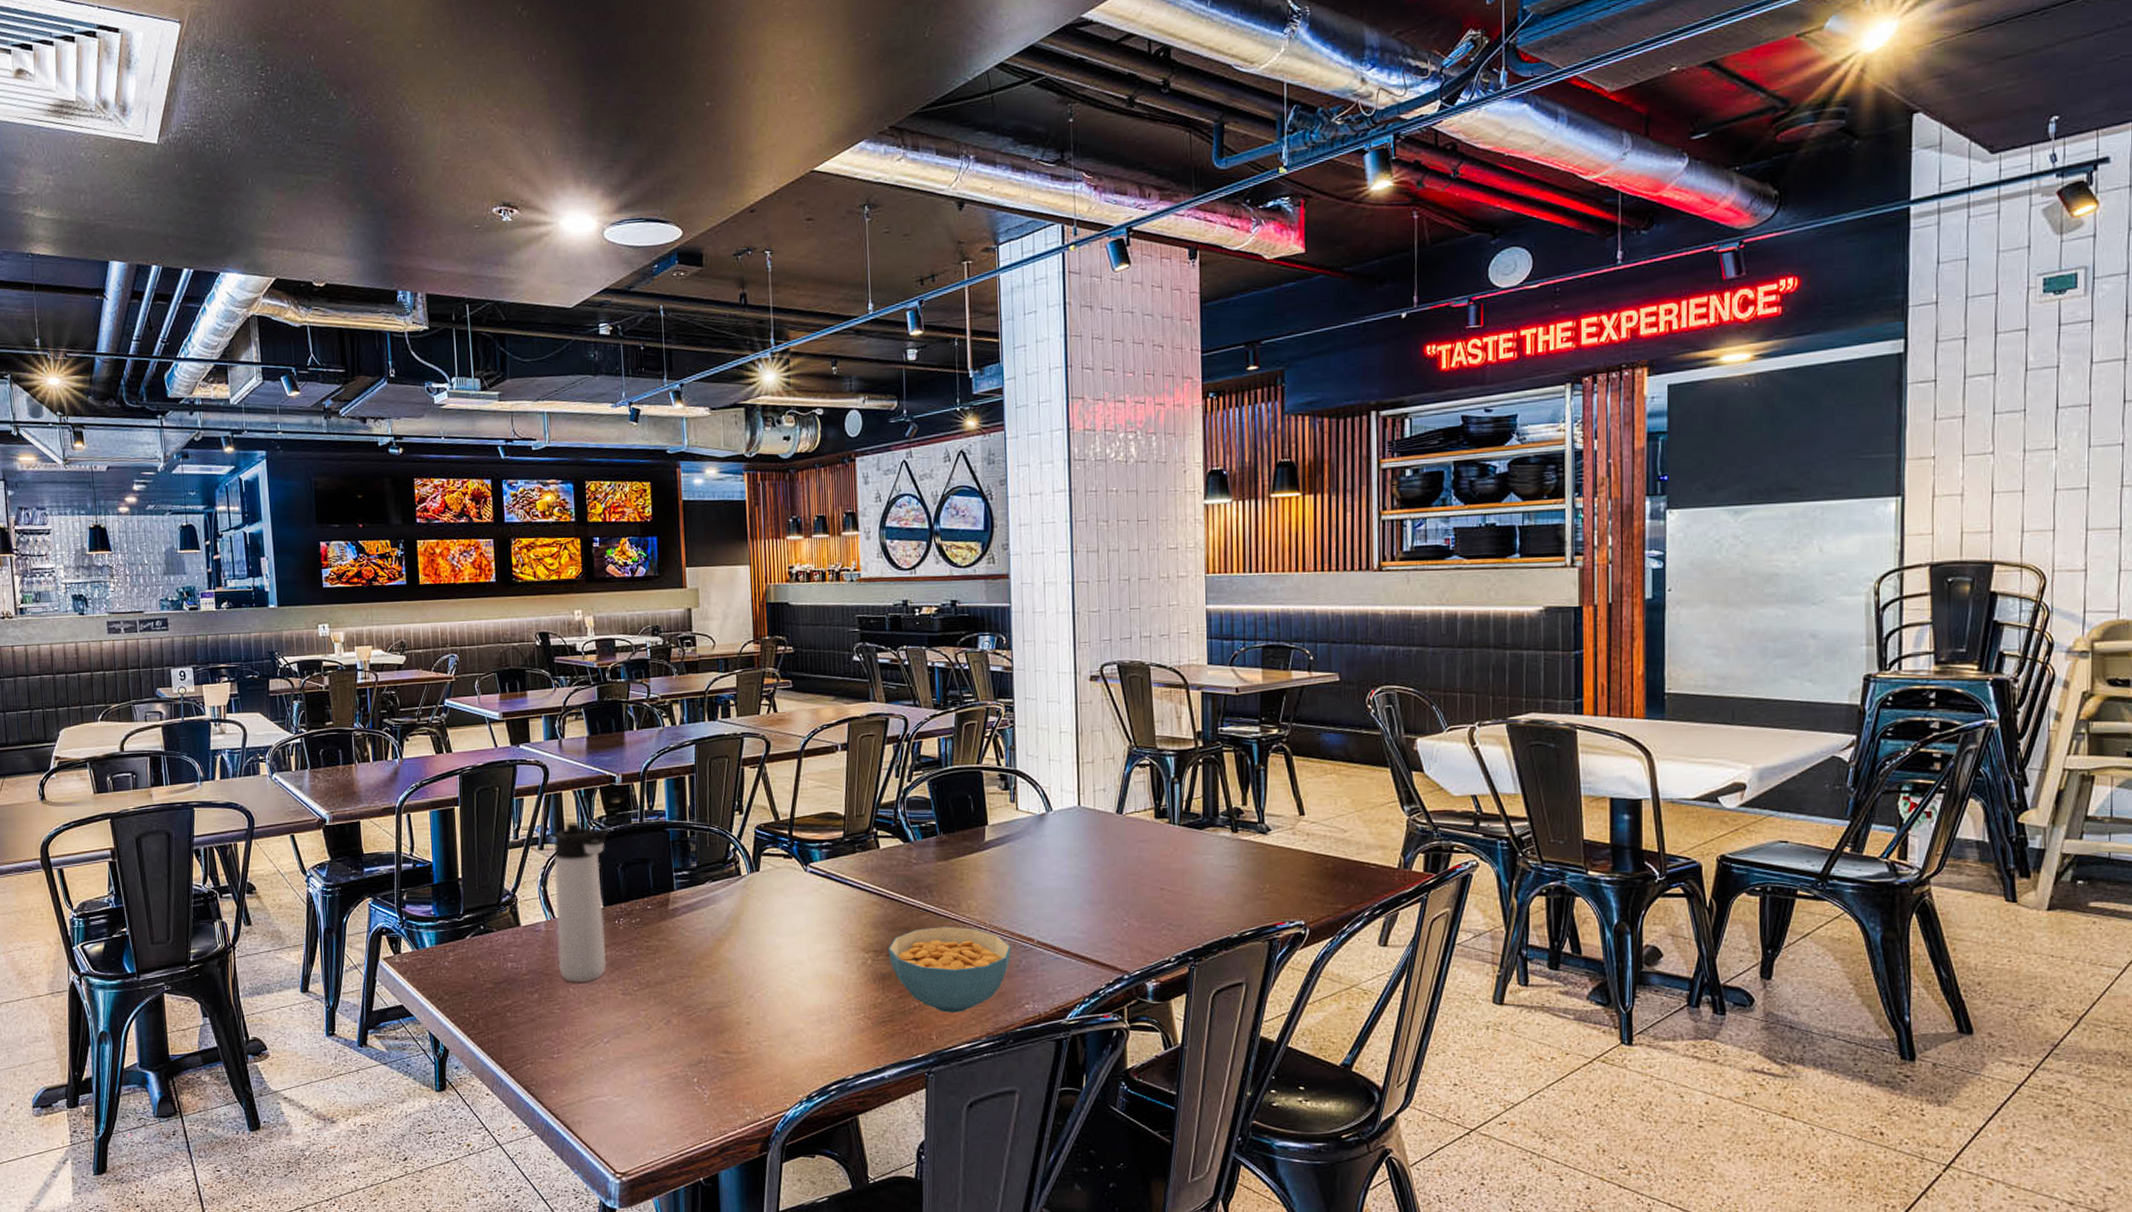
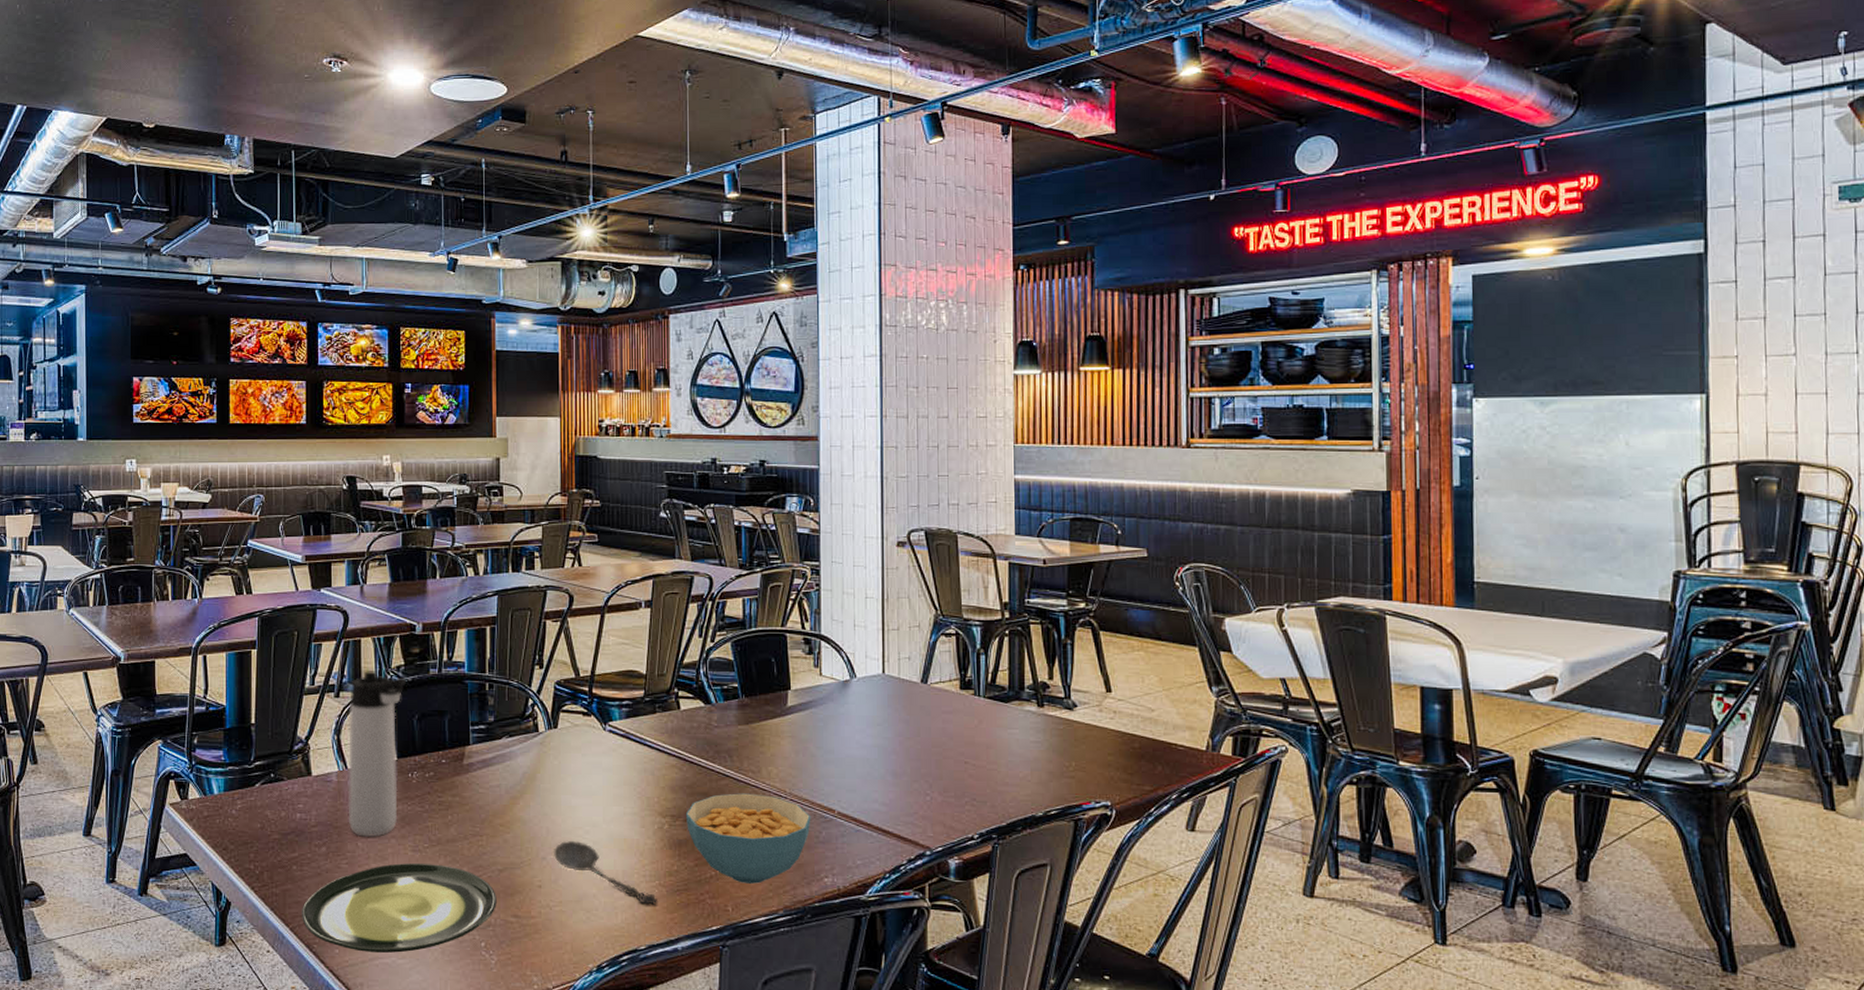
plate: none [518,1005,707,1091] -> present [302,862,496,953]
spoon: none [759,979,863,1037] -> present [553,841,657,905]

